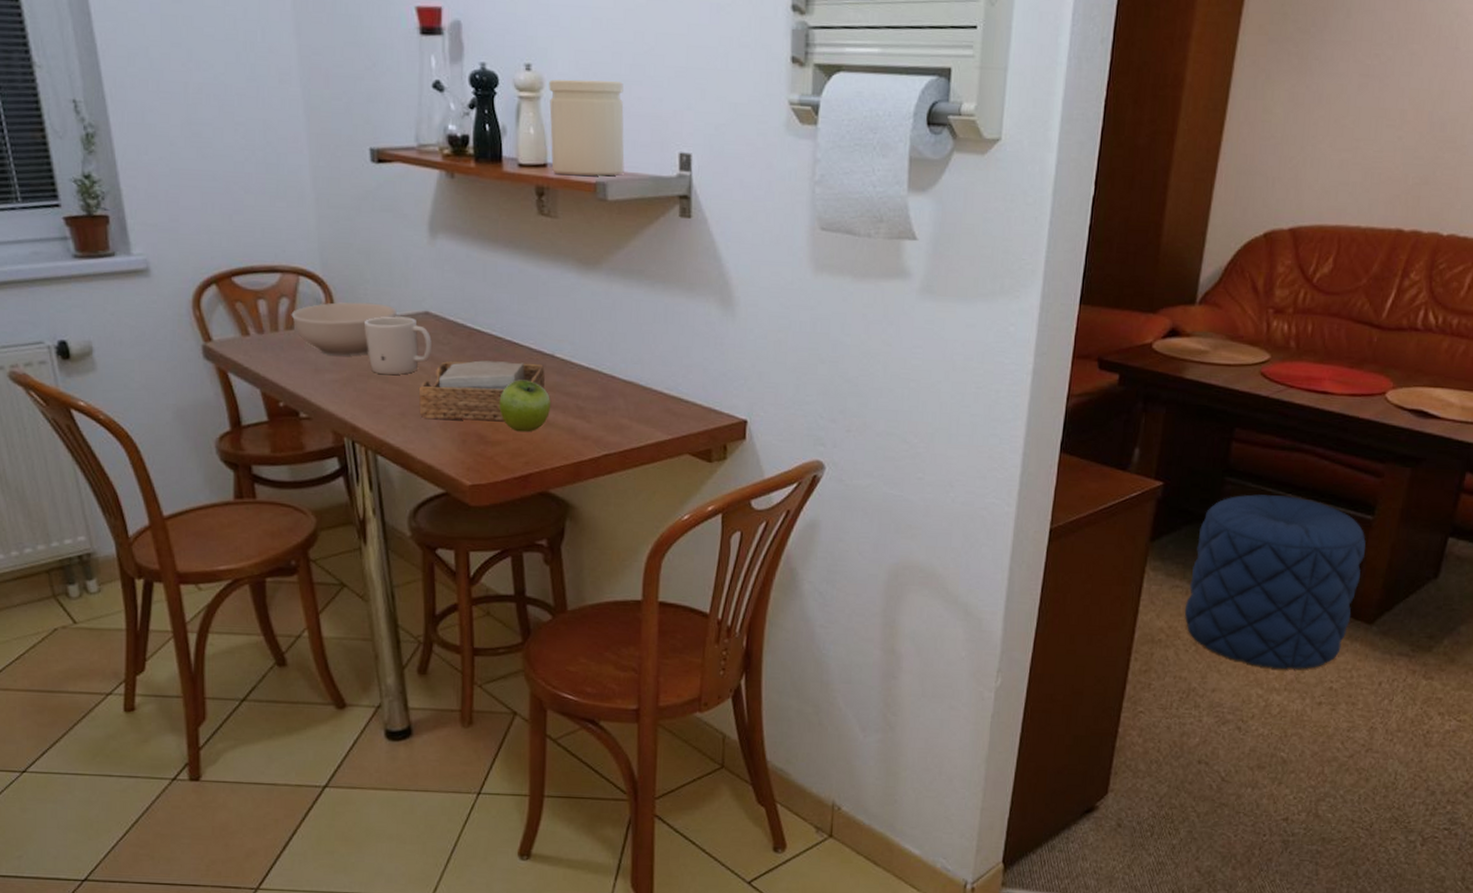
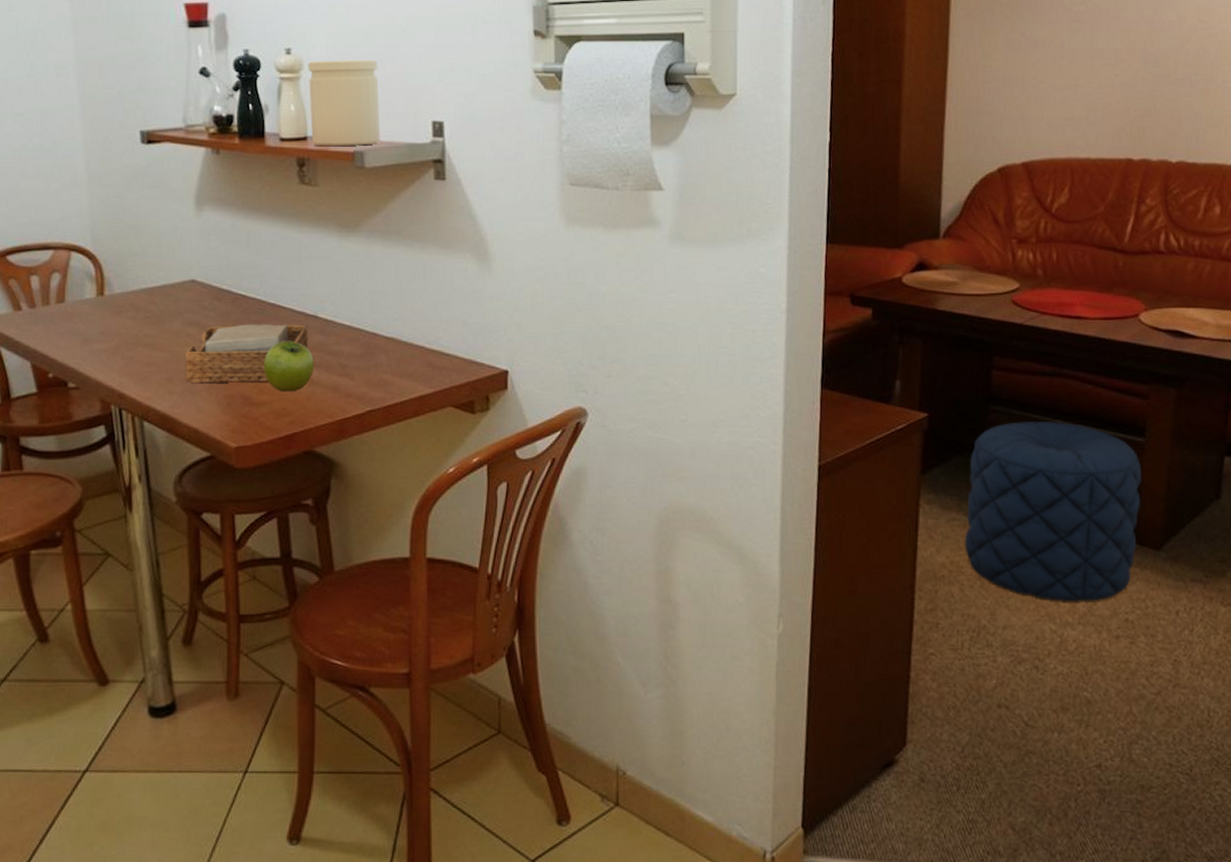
bowl: present [291,302,398,356] -> none [62,274,165,326]
mug: present [363,316,432,376] -> none [132,285,198,342]

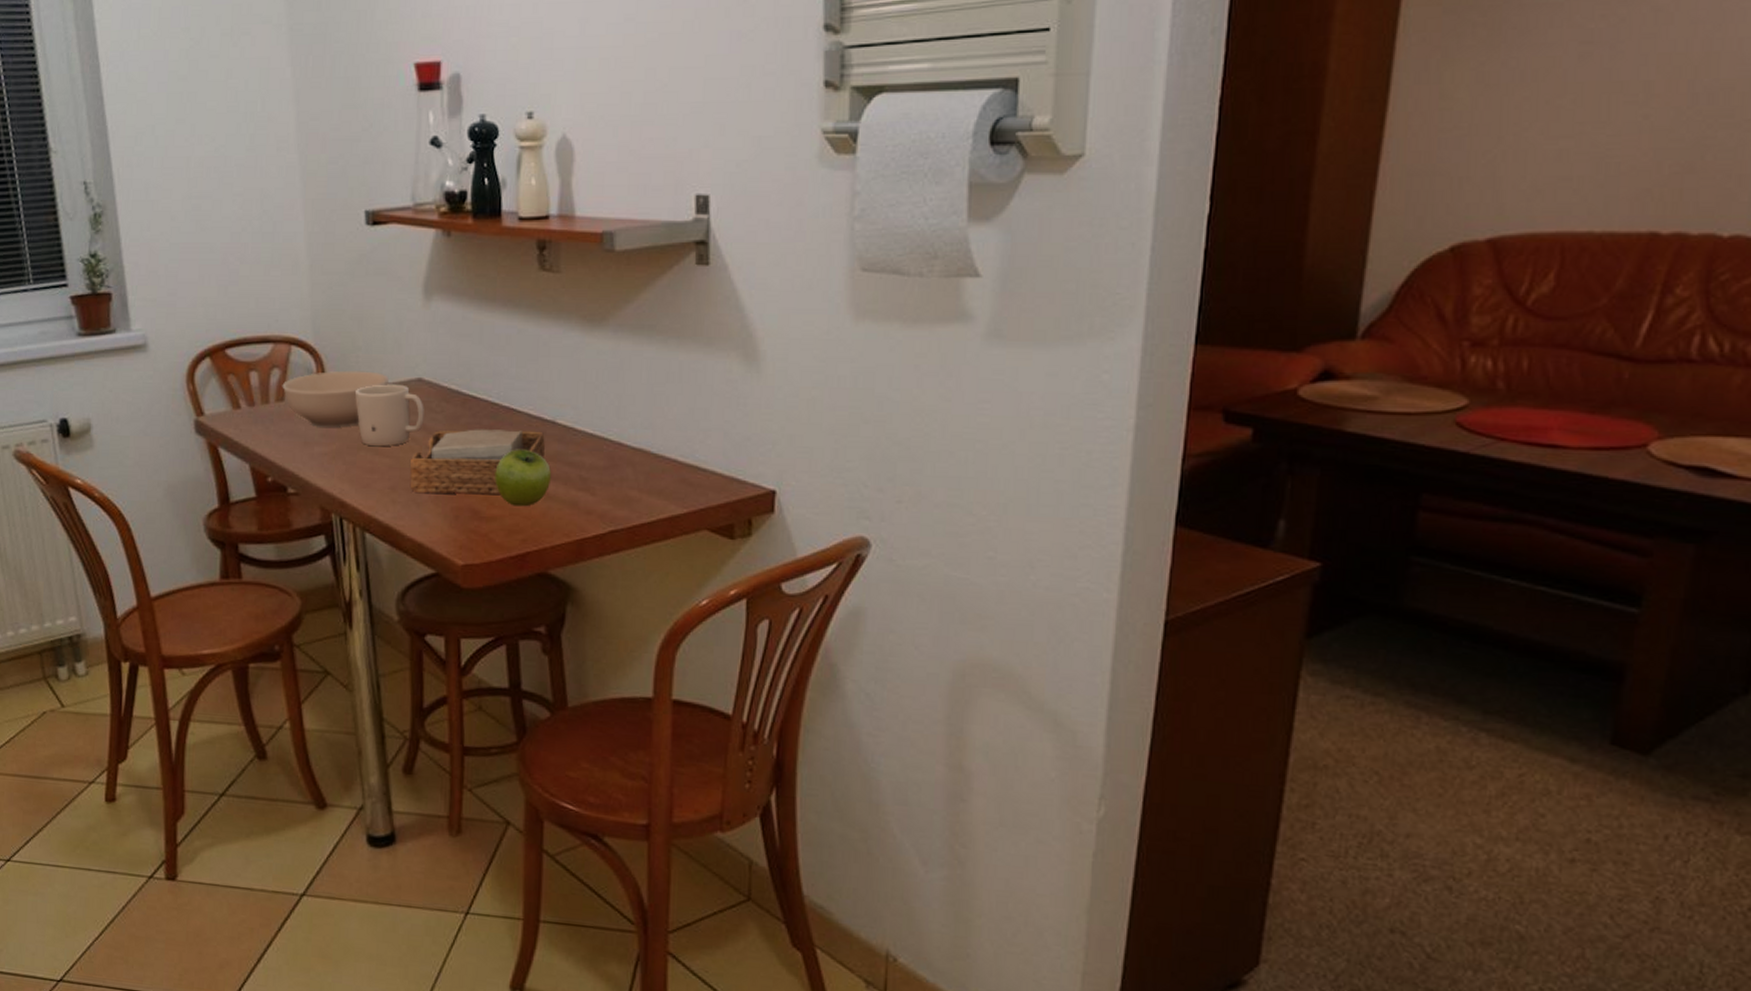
bowl: none [62,274,165,326] -> present [282,370,390,427]
mug: none [132,285,198,342] -> present [354,384,424,447]
jar: present [308,60,380,147] -> none [552,123,634,227]
pouf: present [964,422,1141,601] -> none [1359,579,1630,813]

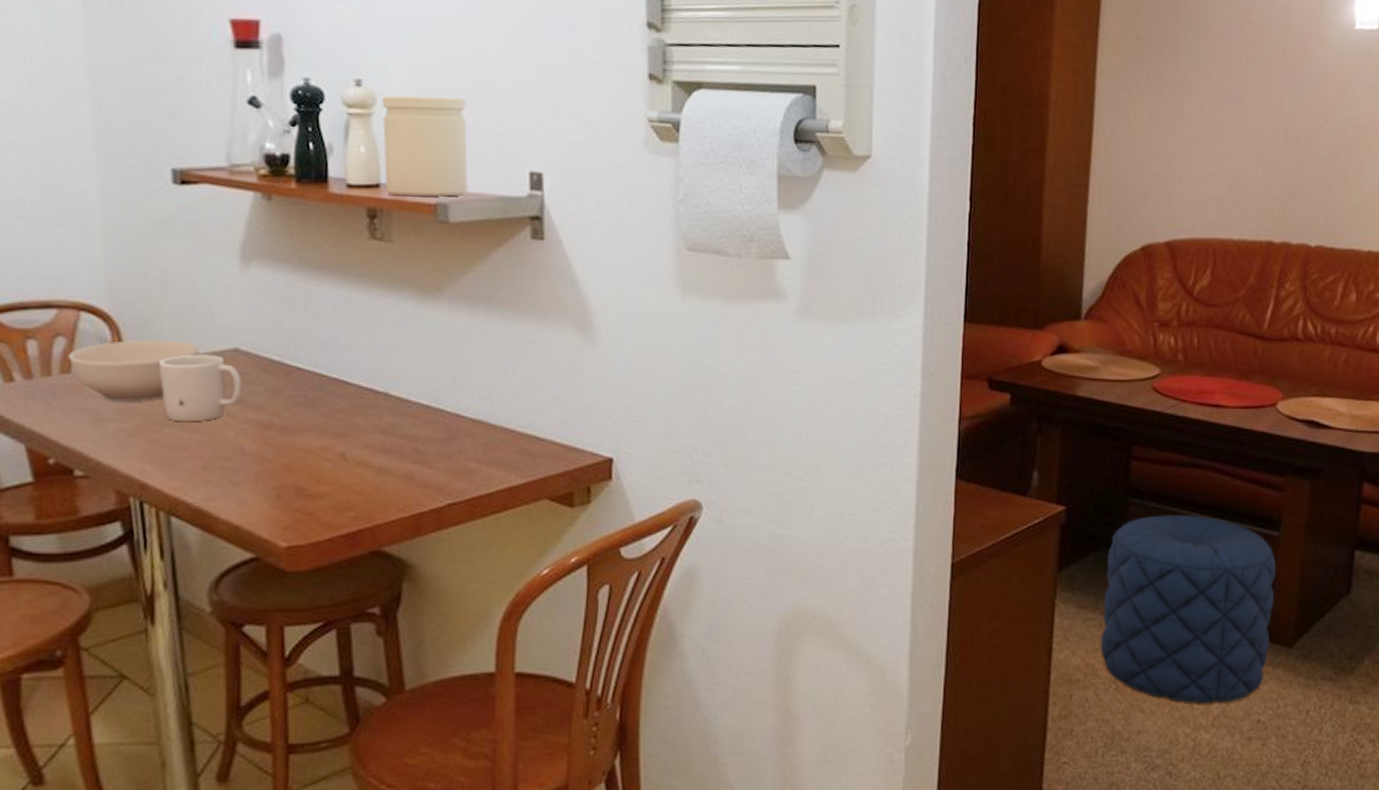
napkin holder: present [409,429,546,496] -> none [224,402,379,472]
fruit: present [495,449,552,507] -> none [322,422,385,482]
jar: none [552,123,634,227] -> present [382,95,468,197]
pouf: none [1359,579,1630,813] -> present [1100,515,1276,703]

